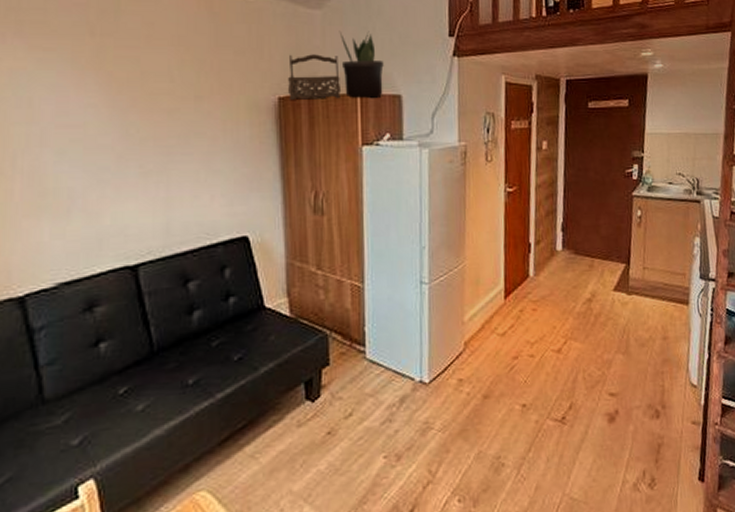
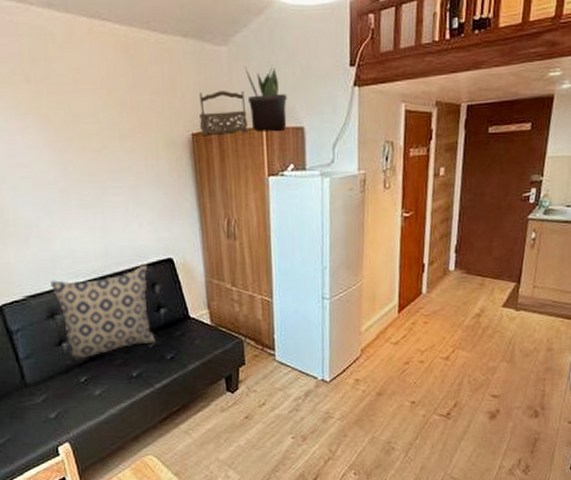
pillow: none [91,244,221,373] -> present [49,265,156,366]

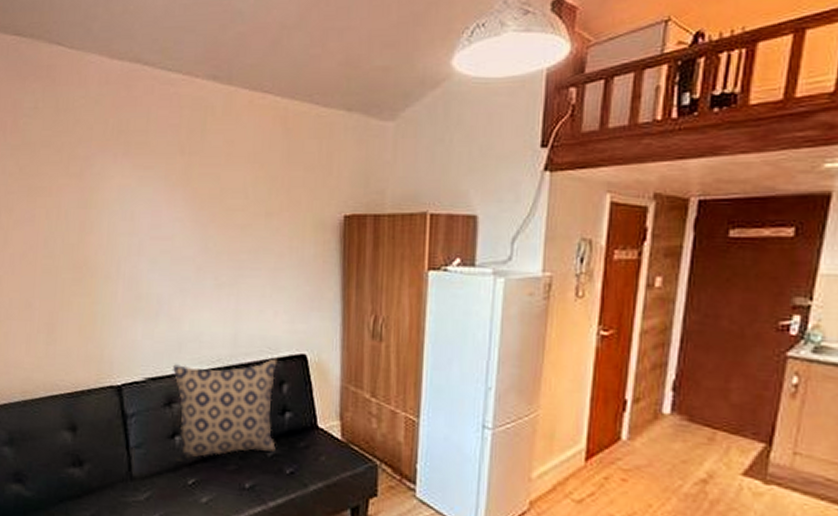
decorative basket: present [200,91,248,135] -> none [354,170,410,219]
planter: present [244,66,287,132] -> none [412,143,459,218]

